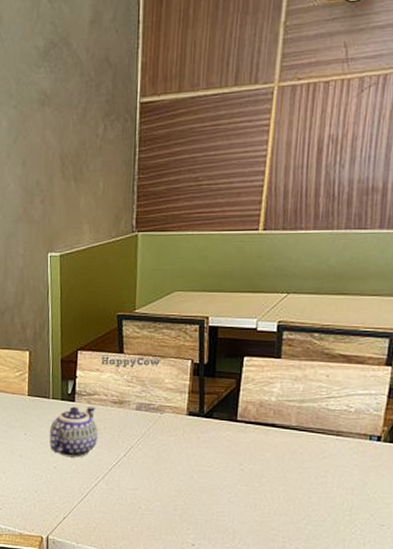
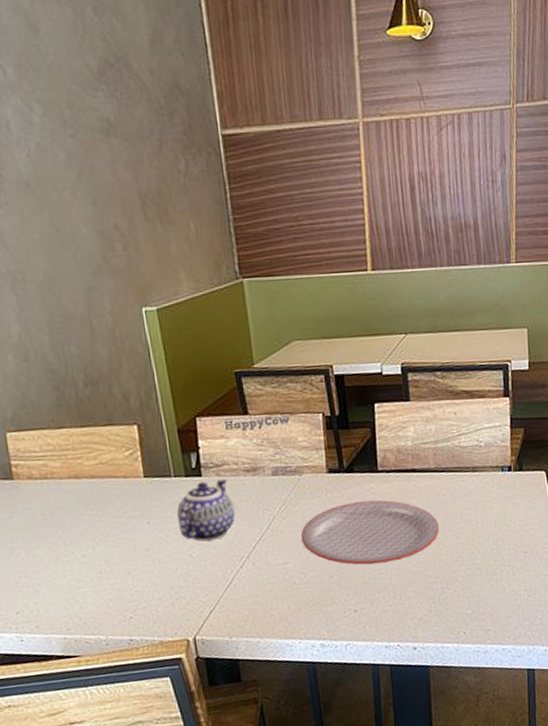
plate: none [152,446,290,507] -> present [301,500,439,565]

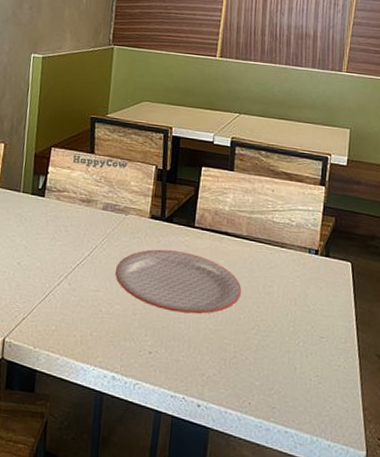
teapot: present [177,479,235,542] -> none [15,201,65,255]

